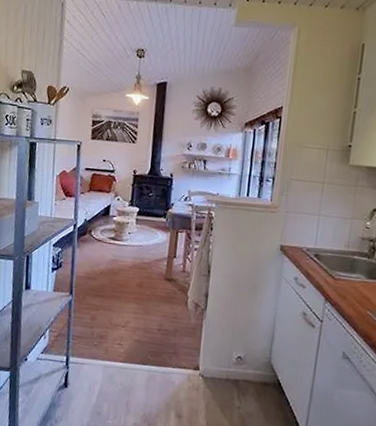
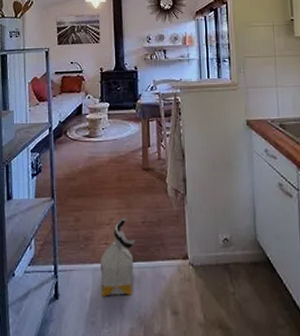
bag: none [110,322,149,395] -> present [101,217,135,297]

